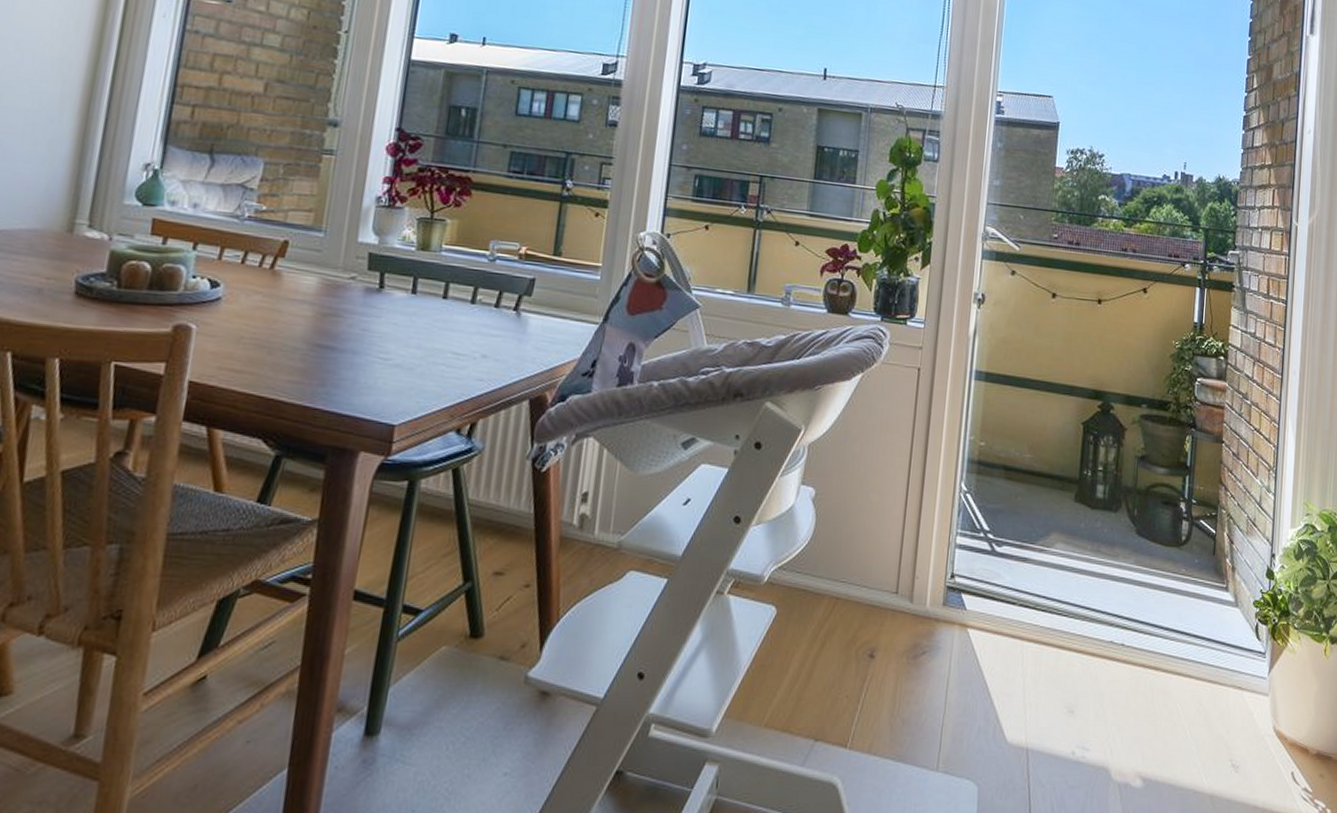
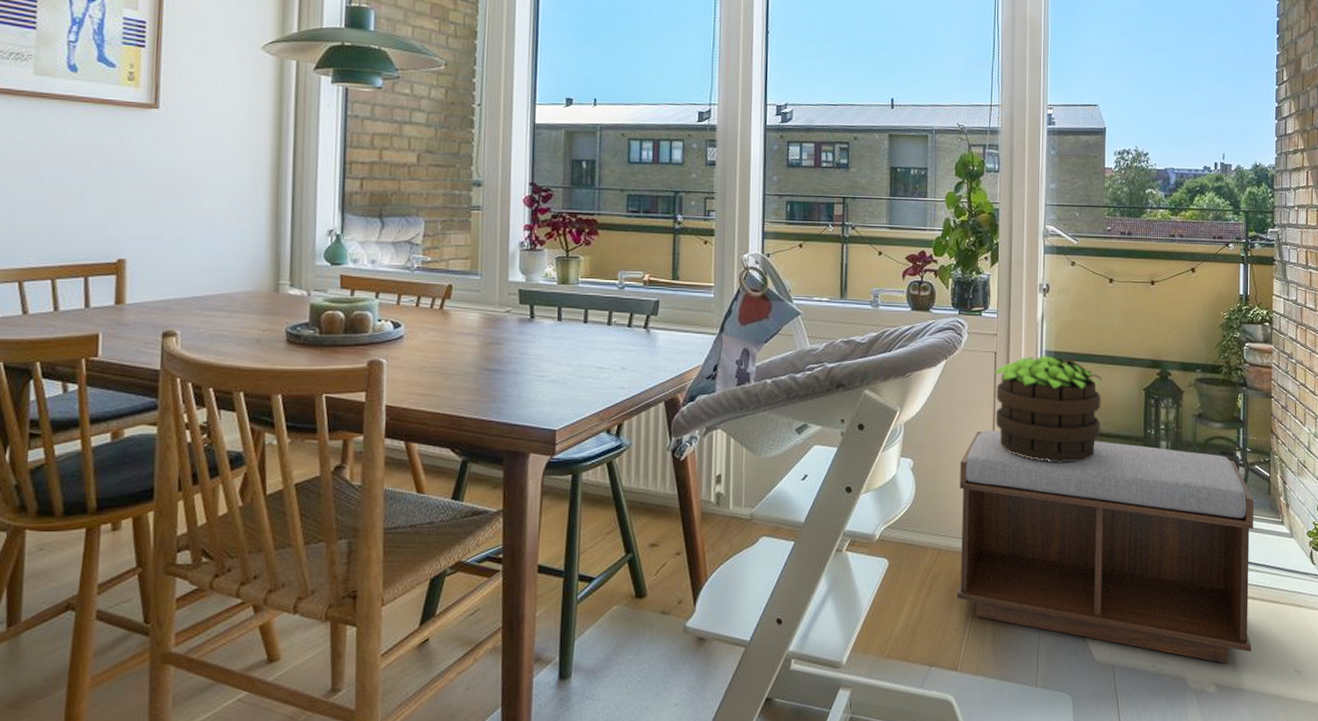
bench: none [852,459,1197,753] -> present [956,430,1254,664]
potted plant: none [913,376,1037,503] -> present [994,355,1103,462]

